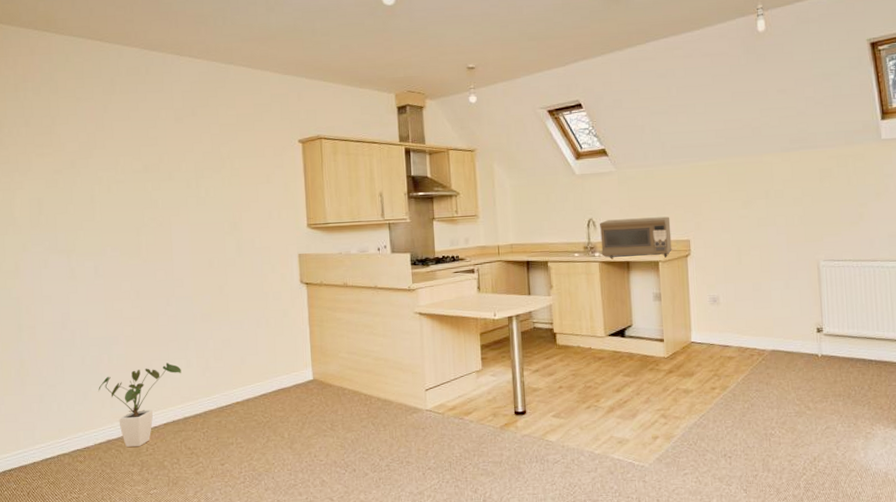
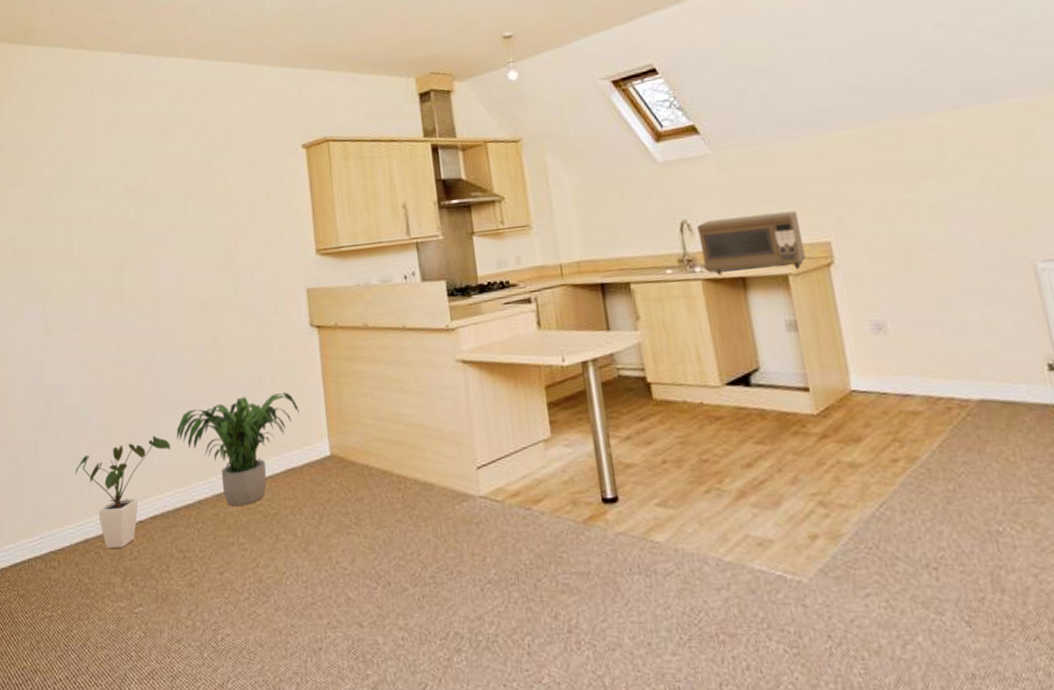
potted plant: none [186,332,289,416] -> present [176,391,299,507]

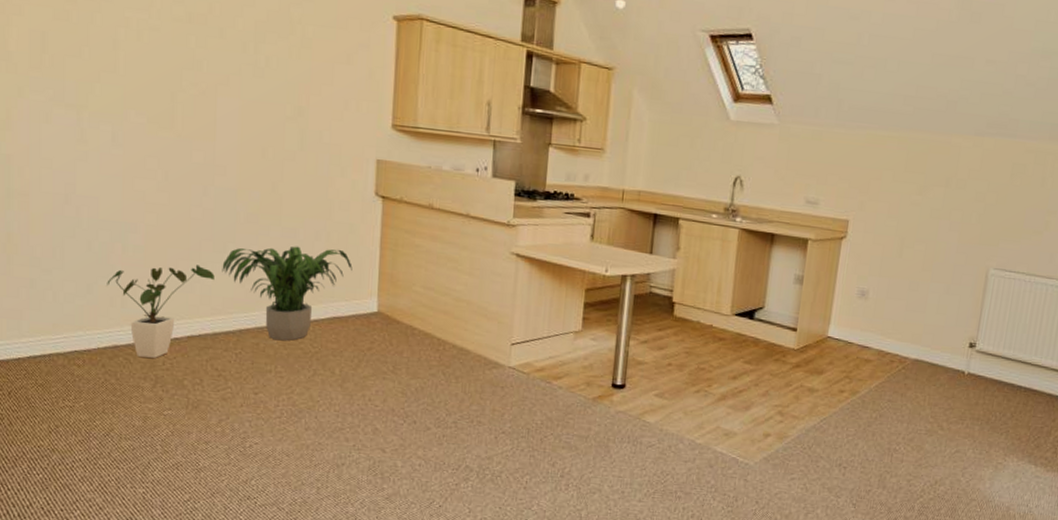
microwave: present [696,211,806,274] -> none [744,181,831,236]

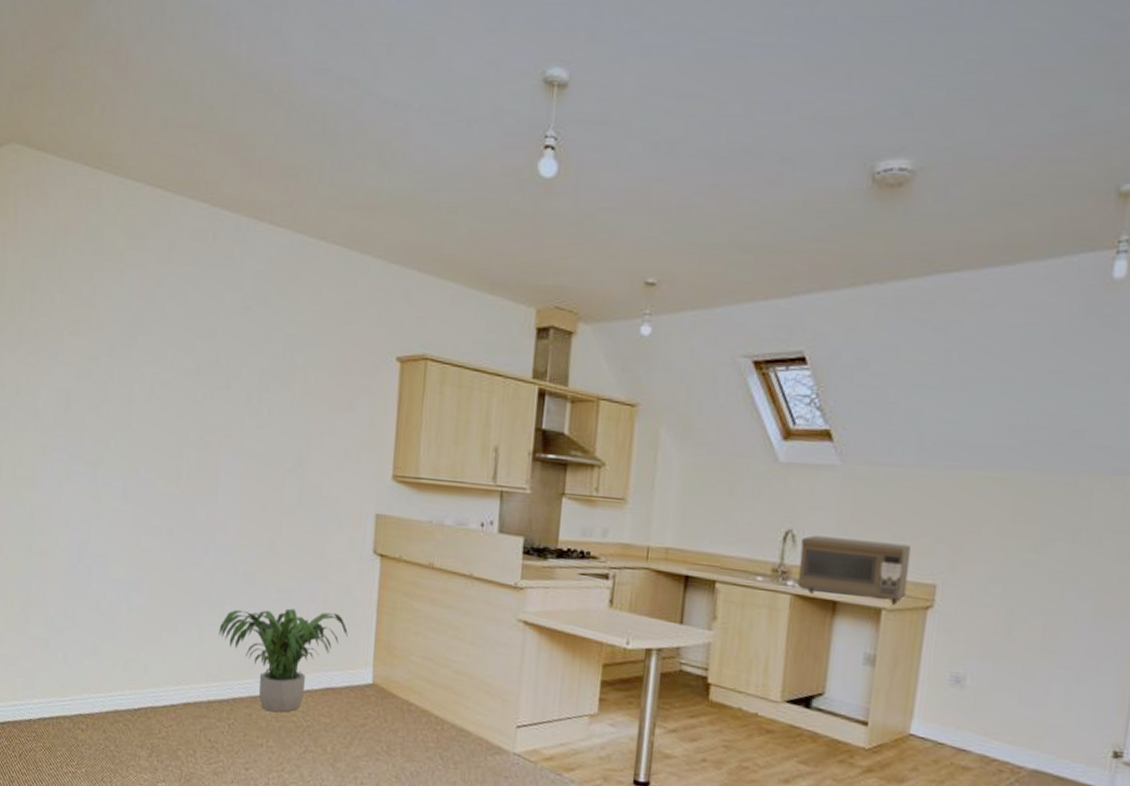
house plant: present [107,264,215,358] -> none [111,627,212,726]
microwave: none [744,181,831,236] -> present [797,535,912,605]

